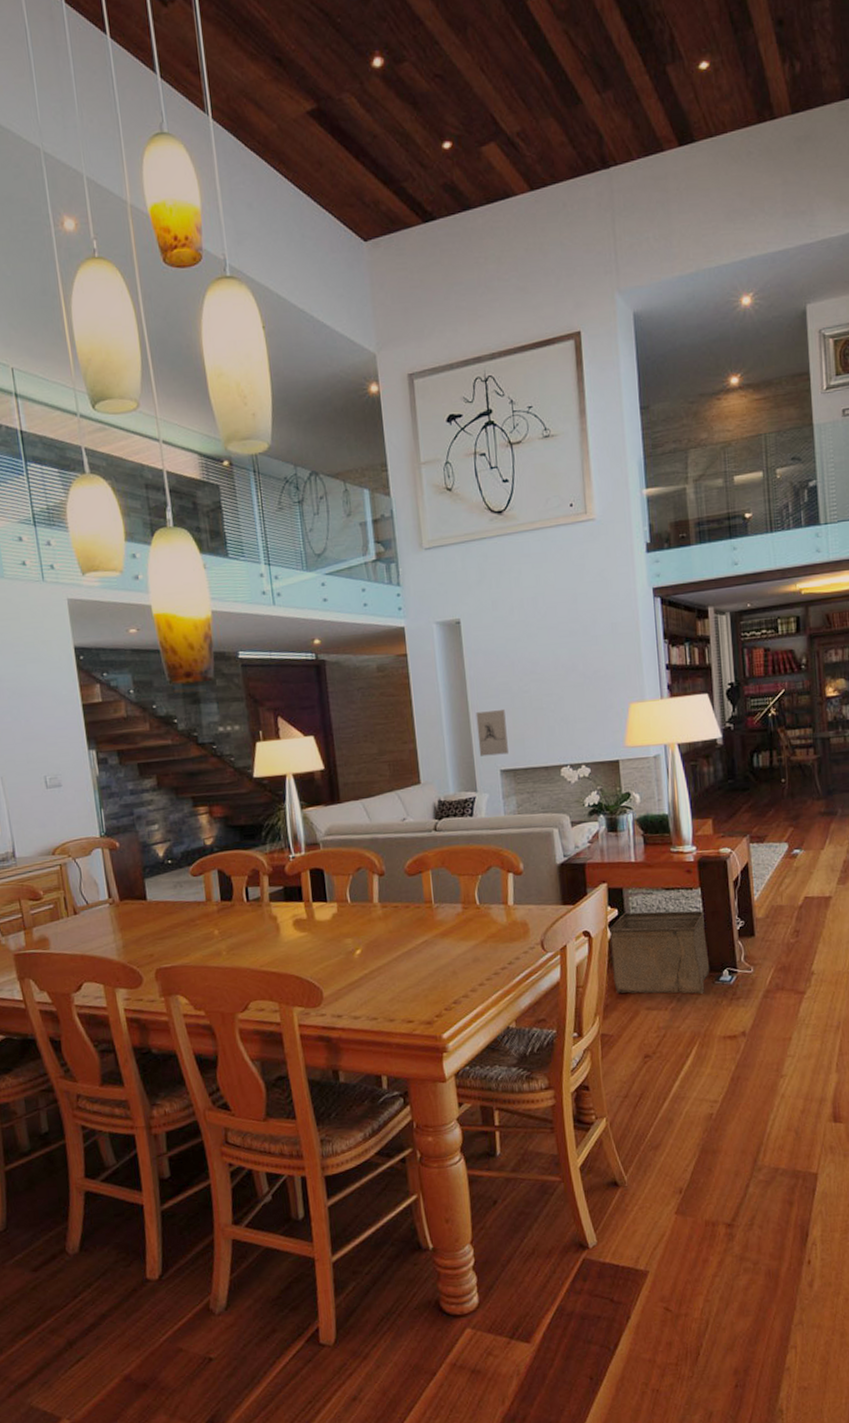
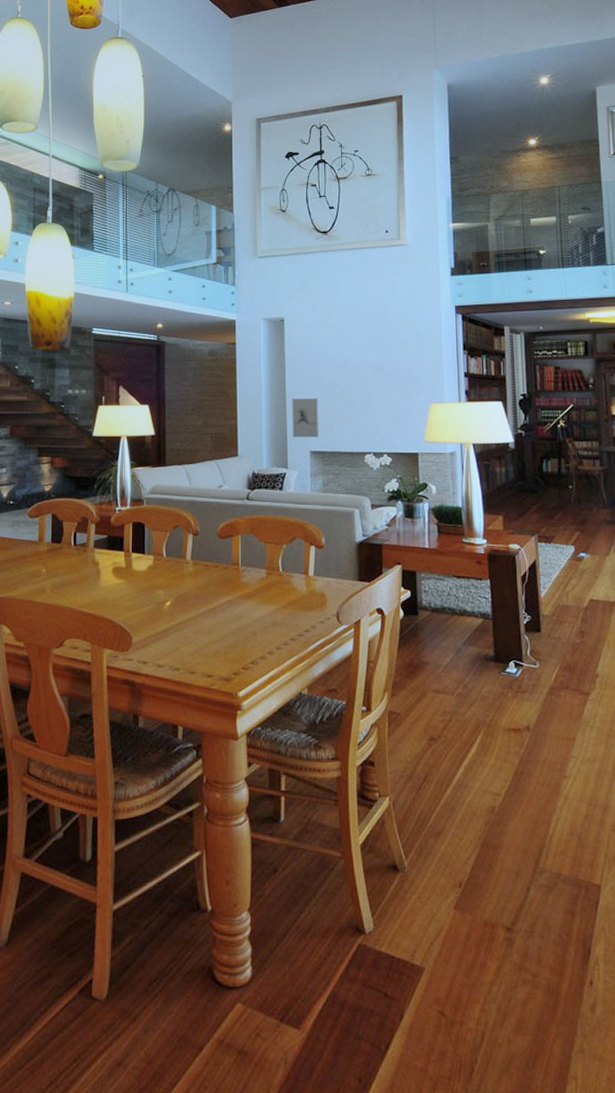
storage bin: present [608,910,710,994] -> none [401,595,497,683]

